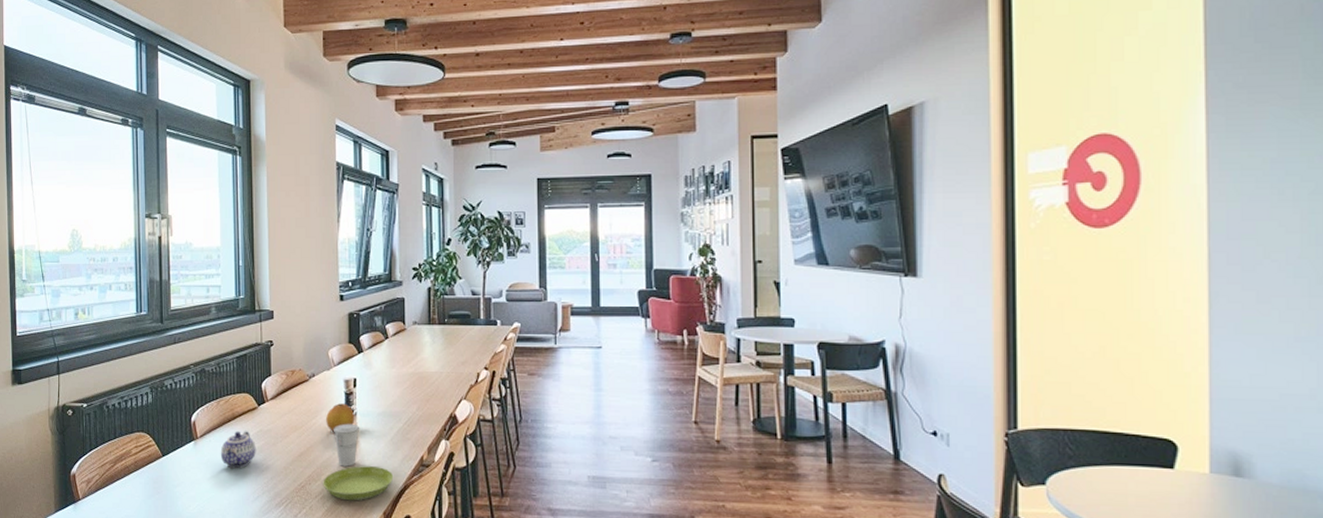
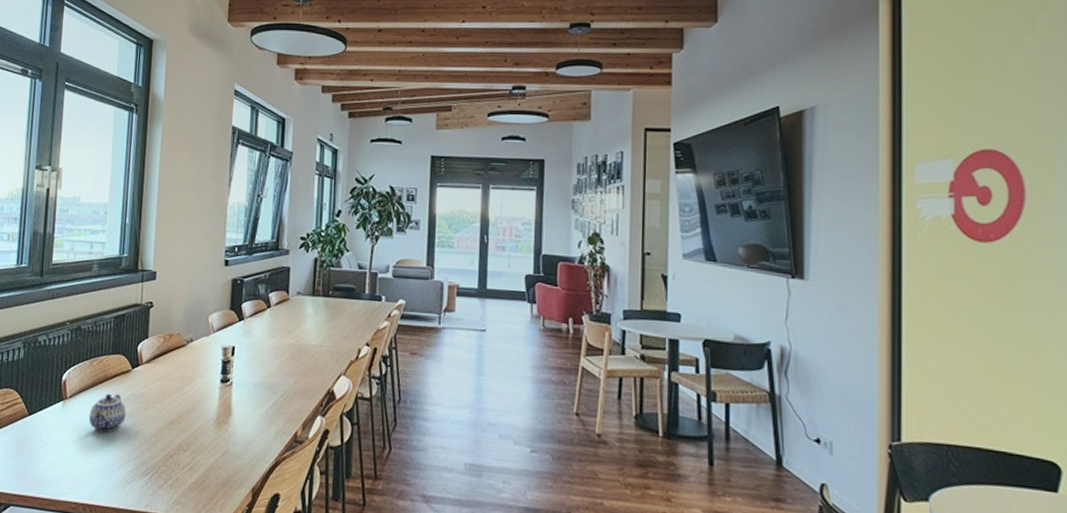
saucer: present [323,466,394,501] -> none [191,437,266,475]
fruit: present [326,403,355,432] -> none [200,371,231,401]
cup: present [334,423,359,467] -> none [207,392,234,438]

